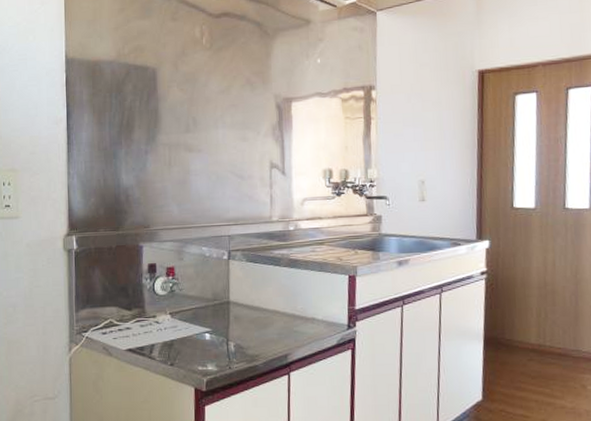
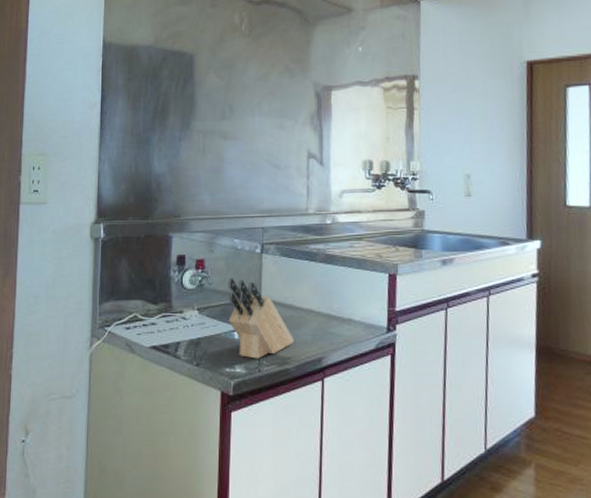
knife block: none [198,283,262,357] -> present [228,277,295,359]

